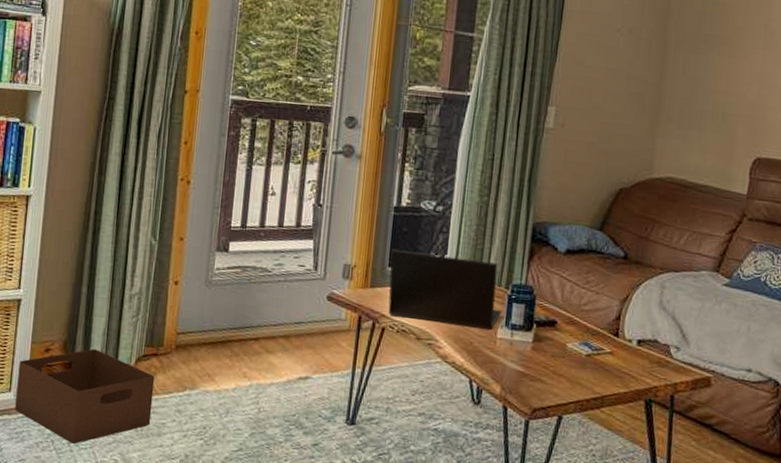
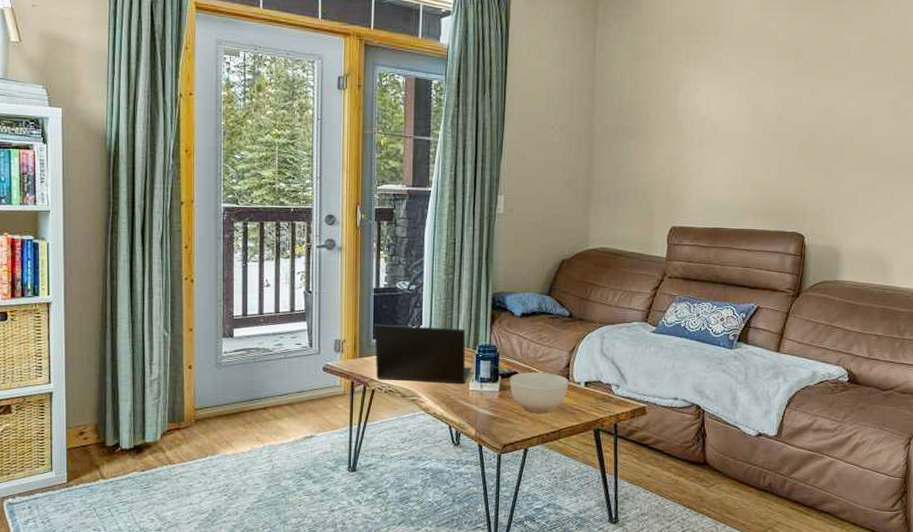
storage basket: present [15,348,155,444] -> none [57,428,180,509]
bowl: none [546,321,619,375] -> present [509,371,569,414]

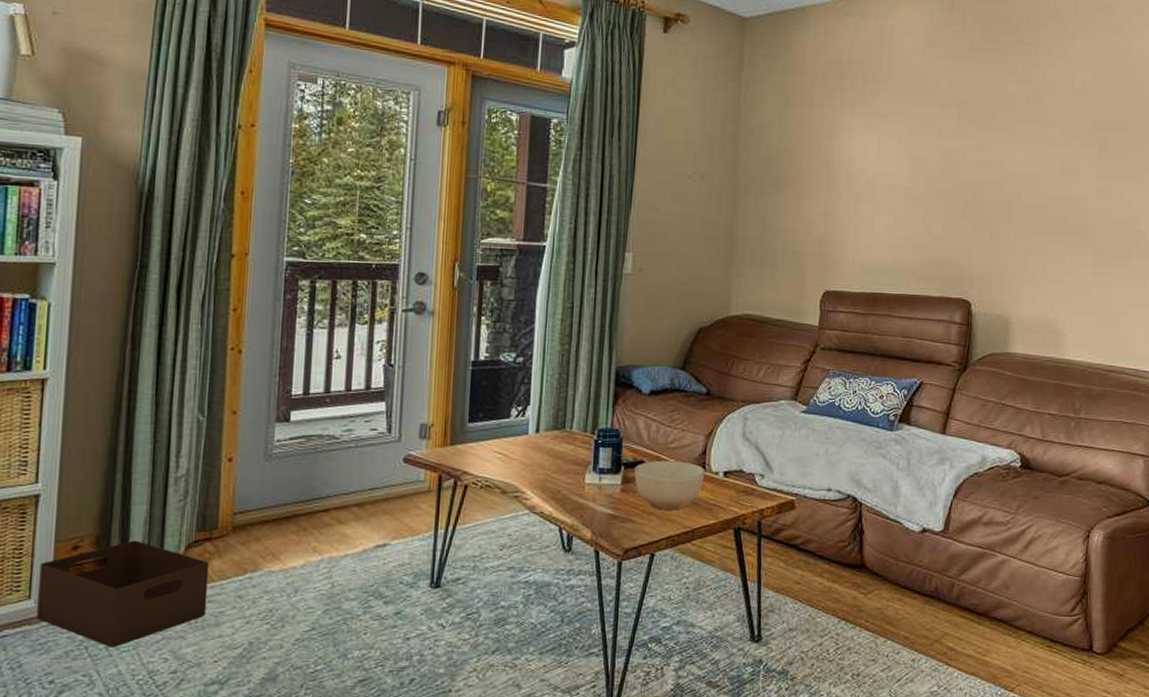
storage basket: none [57,428,180,509] -> present [37,540,209,647]
laptop: present [374,324,472,384] -> none [470,404,590,476]

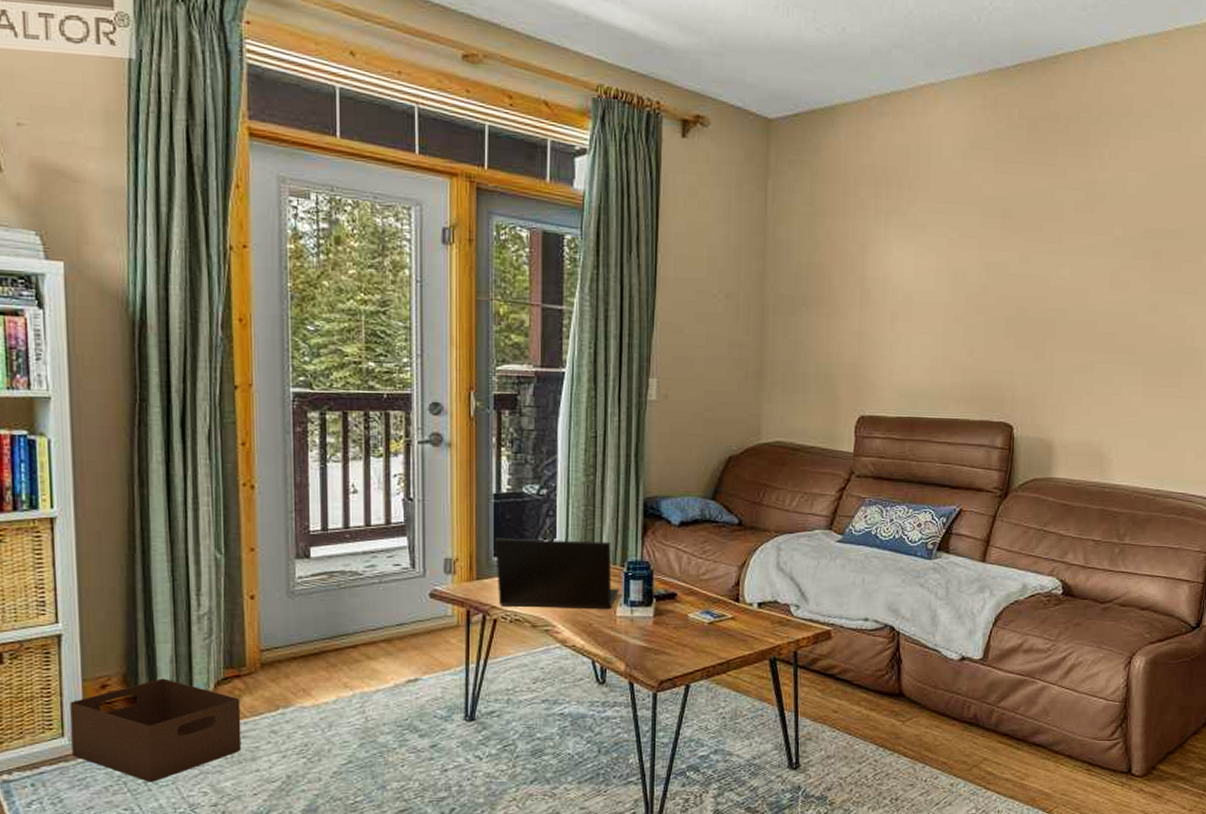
laptop: none [470,404,590,476] -> present [495,537,620,609]
bowl: present [634,459,705,511] -> none [666,591,739,642]

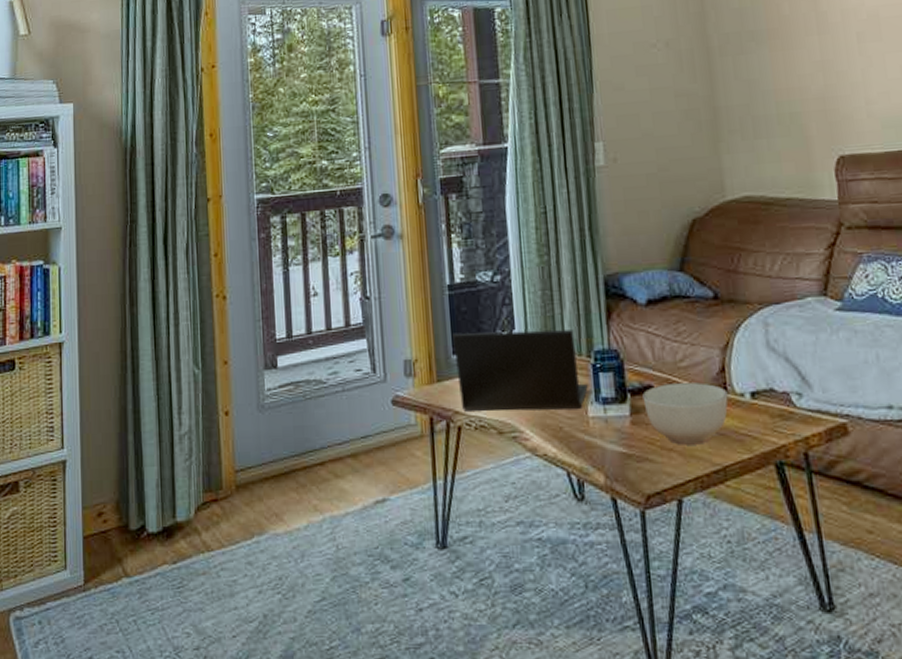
storage basket: present [70,678,242,782] -> none [72,504,221,621]
bowl: none [666,591,739,642] -> present [642,381,728,445]

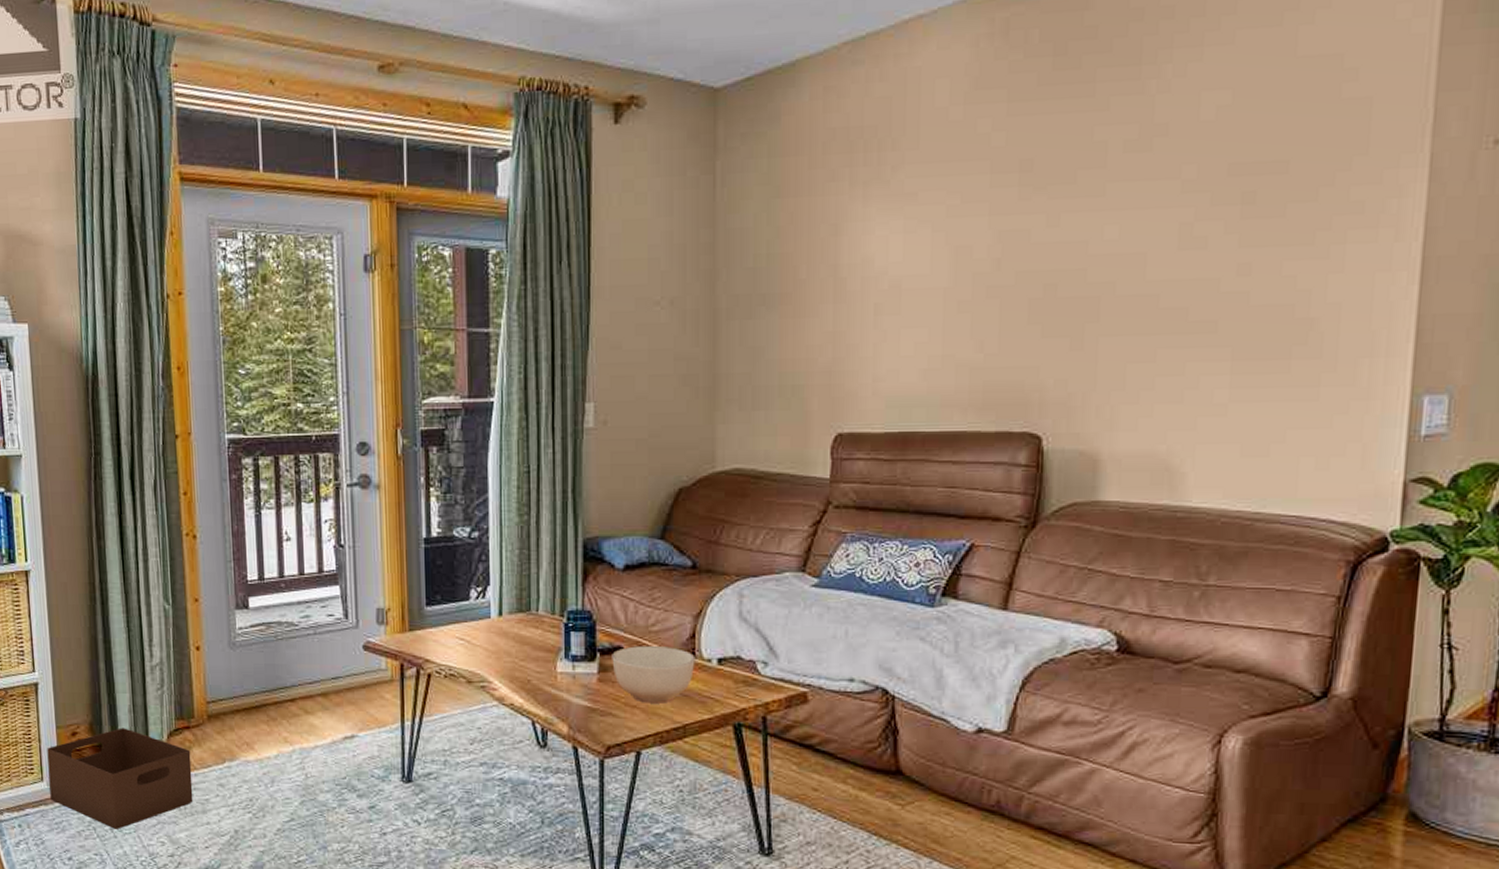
storage basket: none [72,504,221,621] -> present [47,728,193,829]
laptop: present [453,329,589,411] -> none [427,585,560,664]

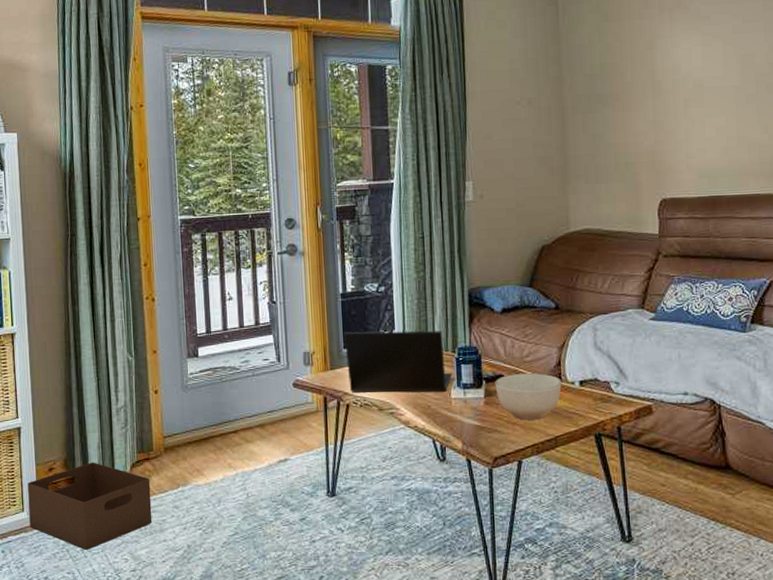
laptop: none [427,585,560,664] -> present [344,330,453,393]

